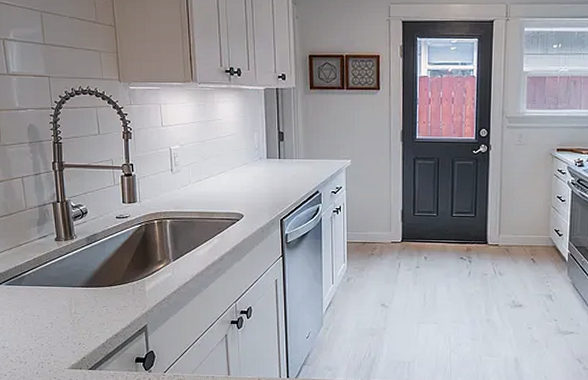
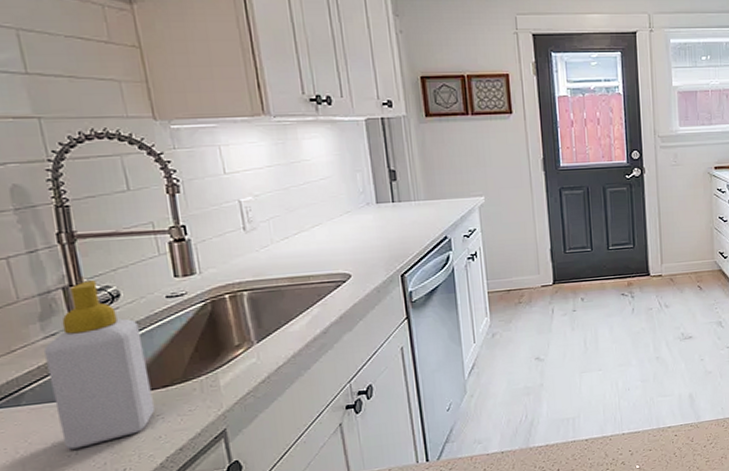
soap bottle: none [39,199,102,323] -> present [44,280,154,450]

